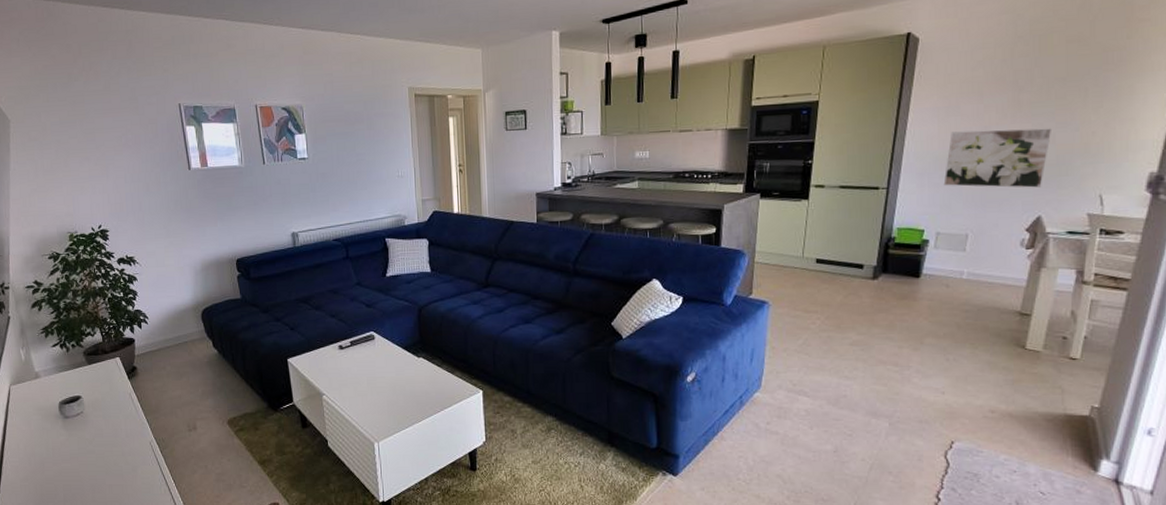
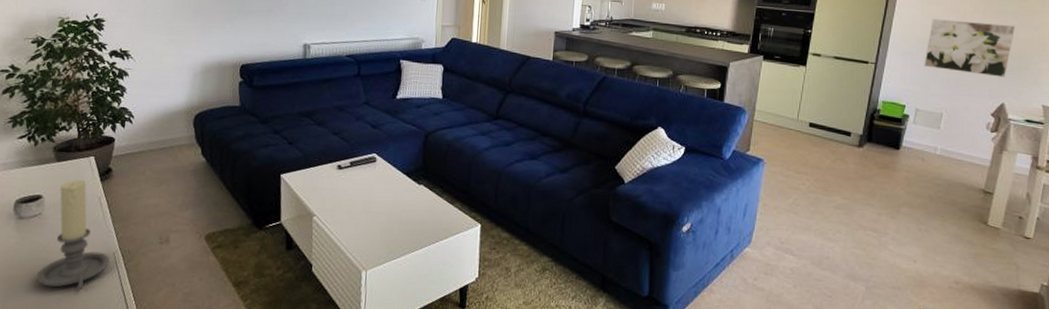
candle holder: none [88,380,147,477] -> present [36,180,110,291]

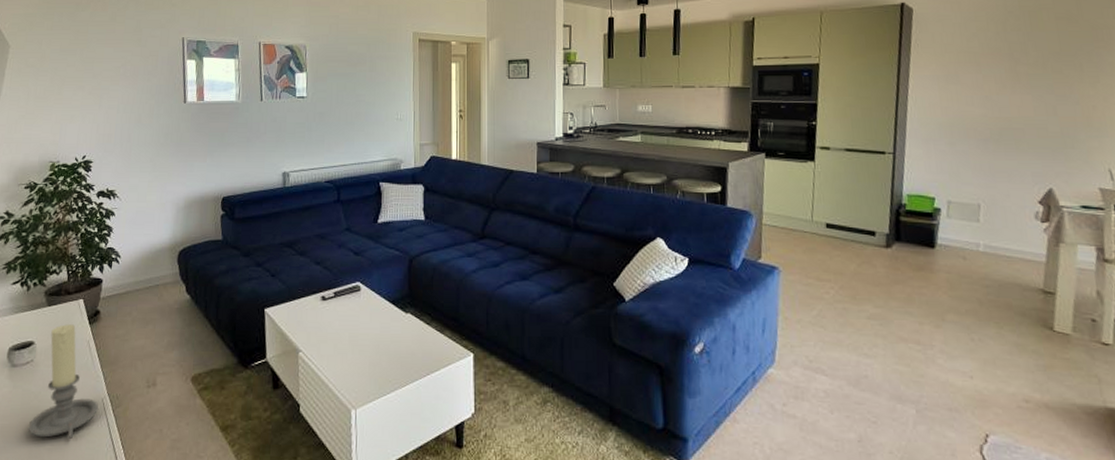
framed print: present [924,19,1016,77] -> none [950,99,1053,159]

